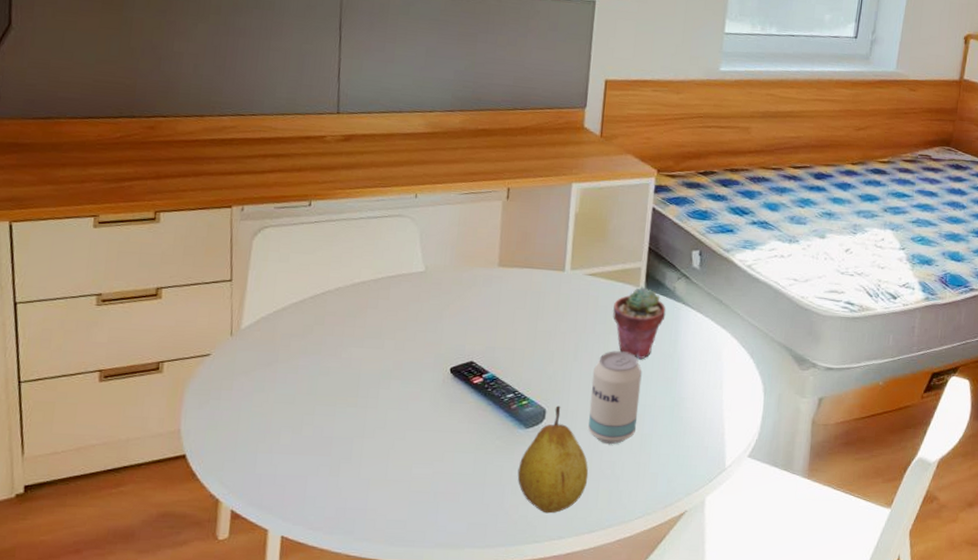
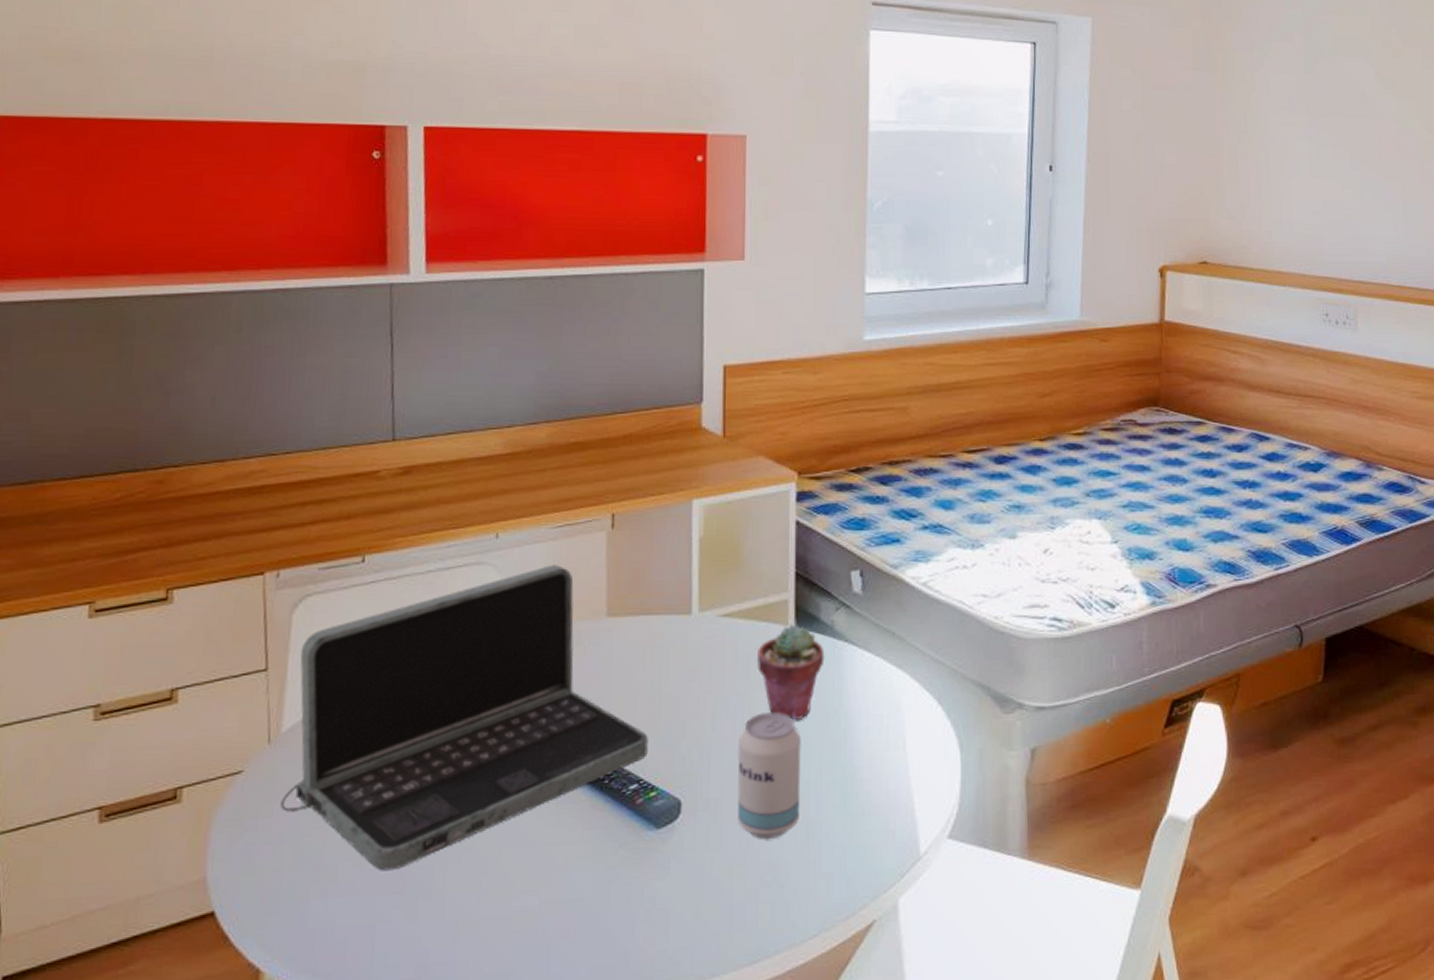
laptop: none [238,223,524,439] -> present [280,565,648,871]
fruit: present [517,405,589,514] -> none [650,794,743,944]

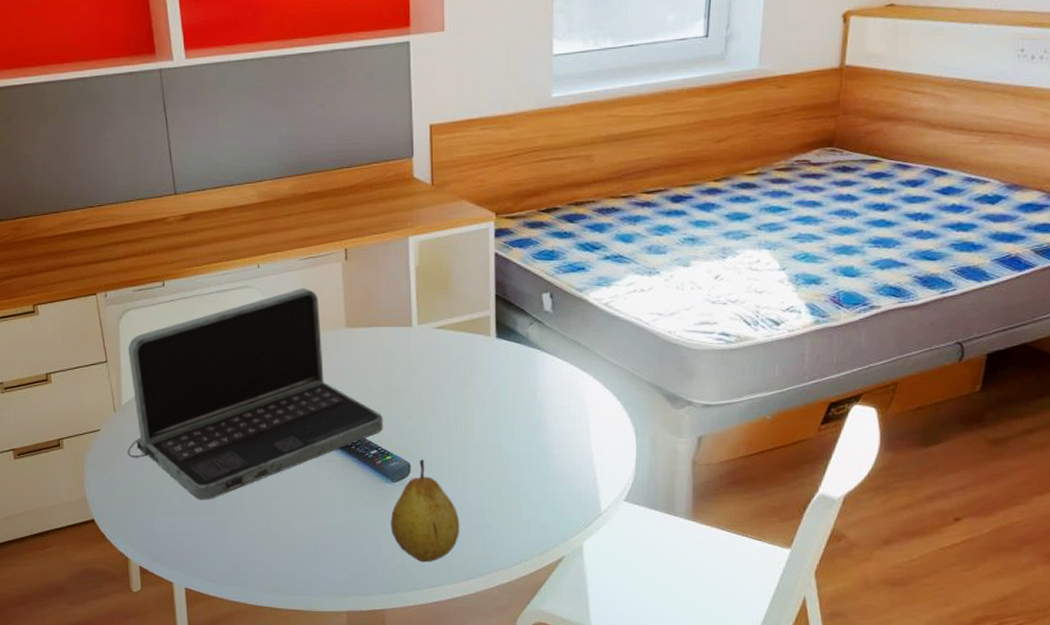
fruit: none [650,794,743,944] -> present [390,459,460,562]
beverage can: present [738,712,801,839] -> none [452,402,503,494]
potted succulent: present [756,624,825,720] -> none [465,335,521,408]

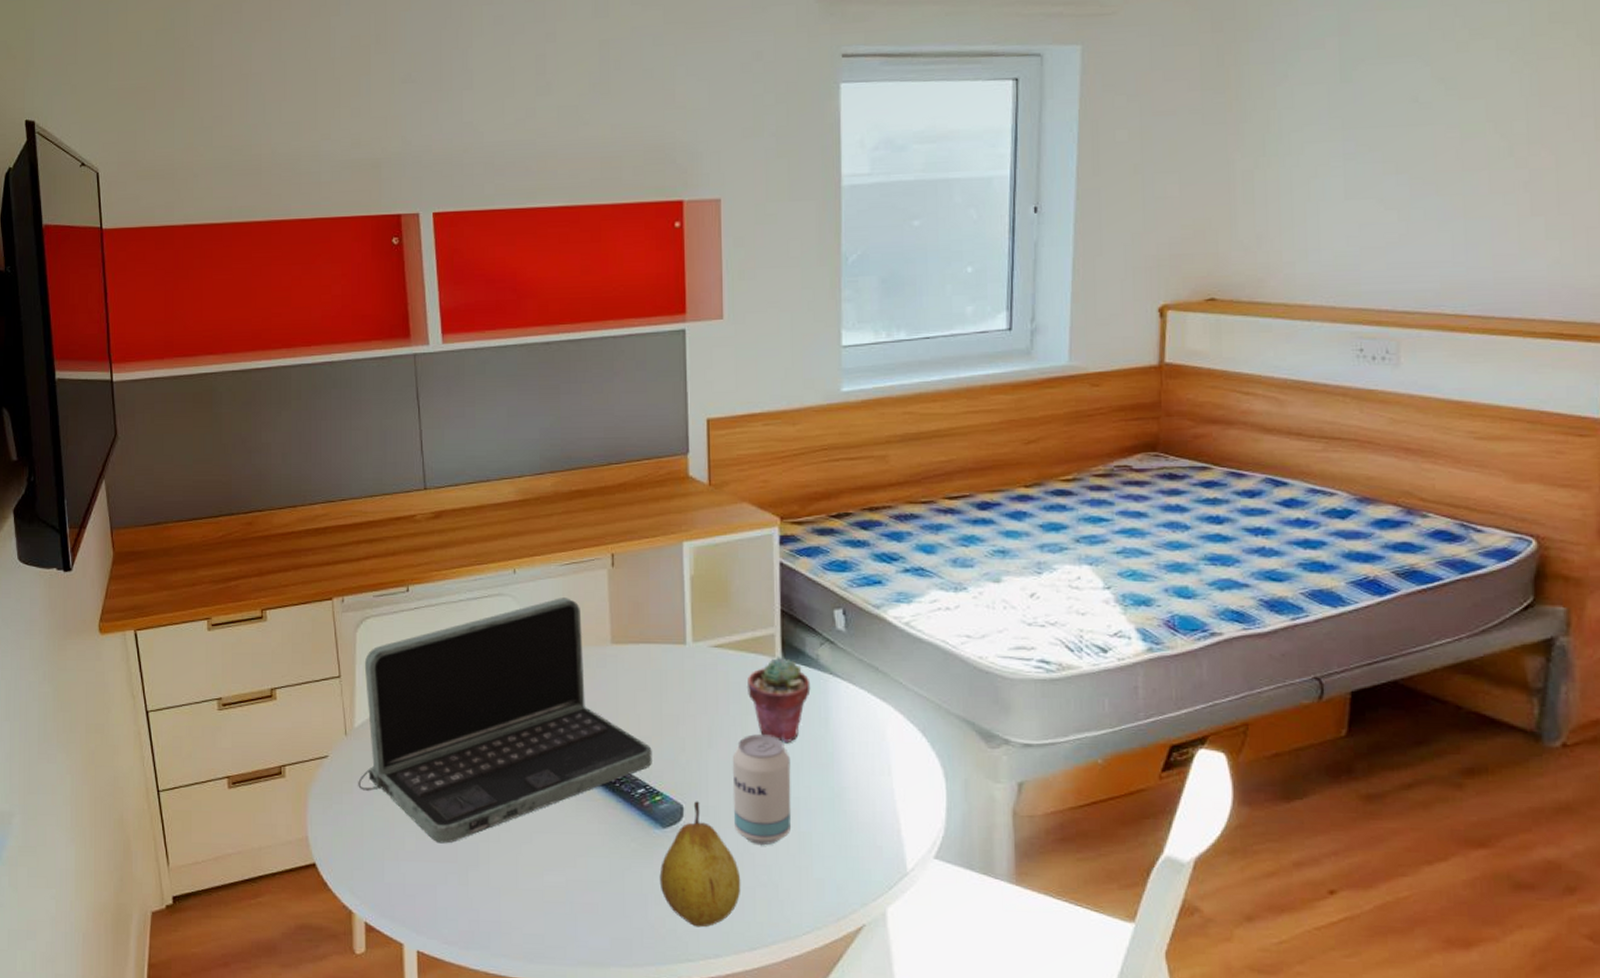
beverage can: none [452,402,503,494] -> present [732,734,792,845]
potted succulent: none [465,335,521,408] -> present [746,657,811,742]

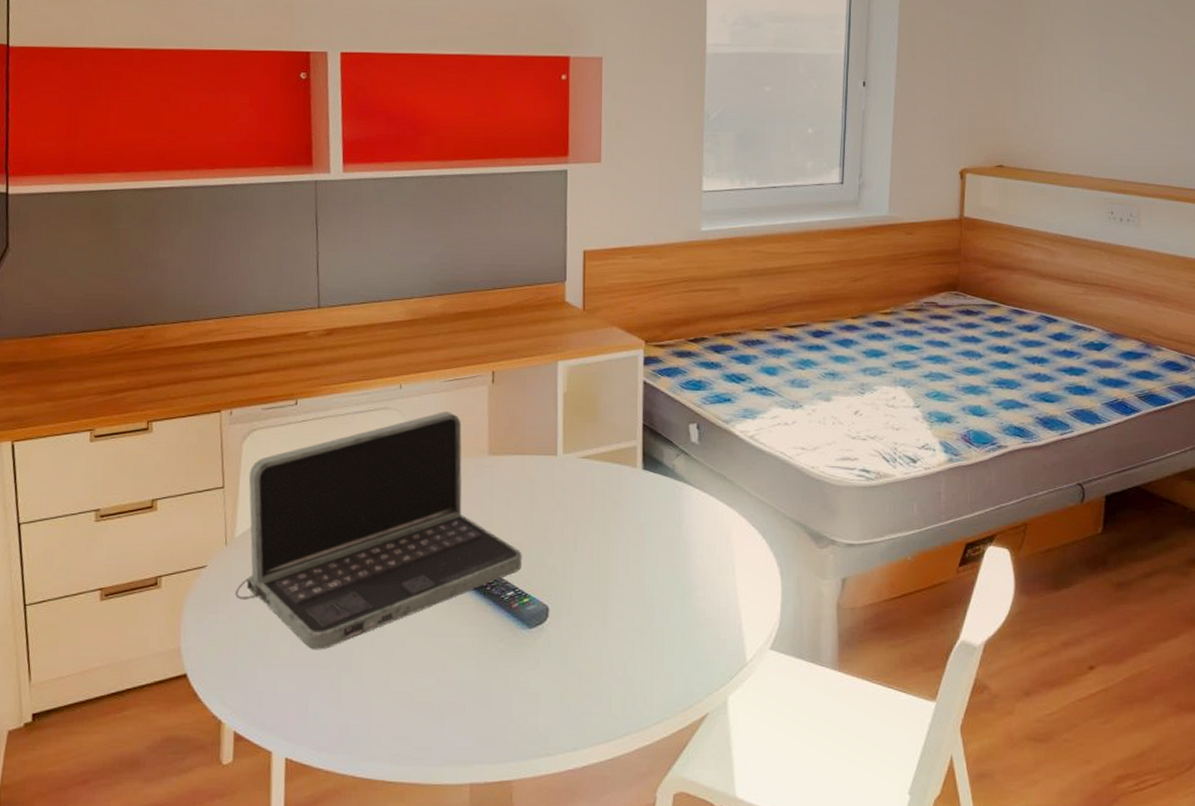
fruit: present [659,801,741,928] -> none [524,602,599,722]
beverage can: present [732,734,792,845] -> none [595,538,647,641]
potted succulent: present [746,657,811,742] -> none [610,467,667,545]

